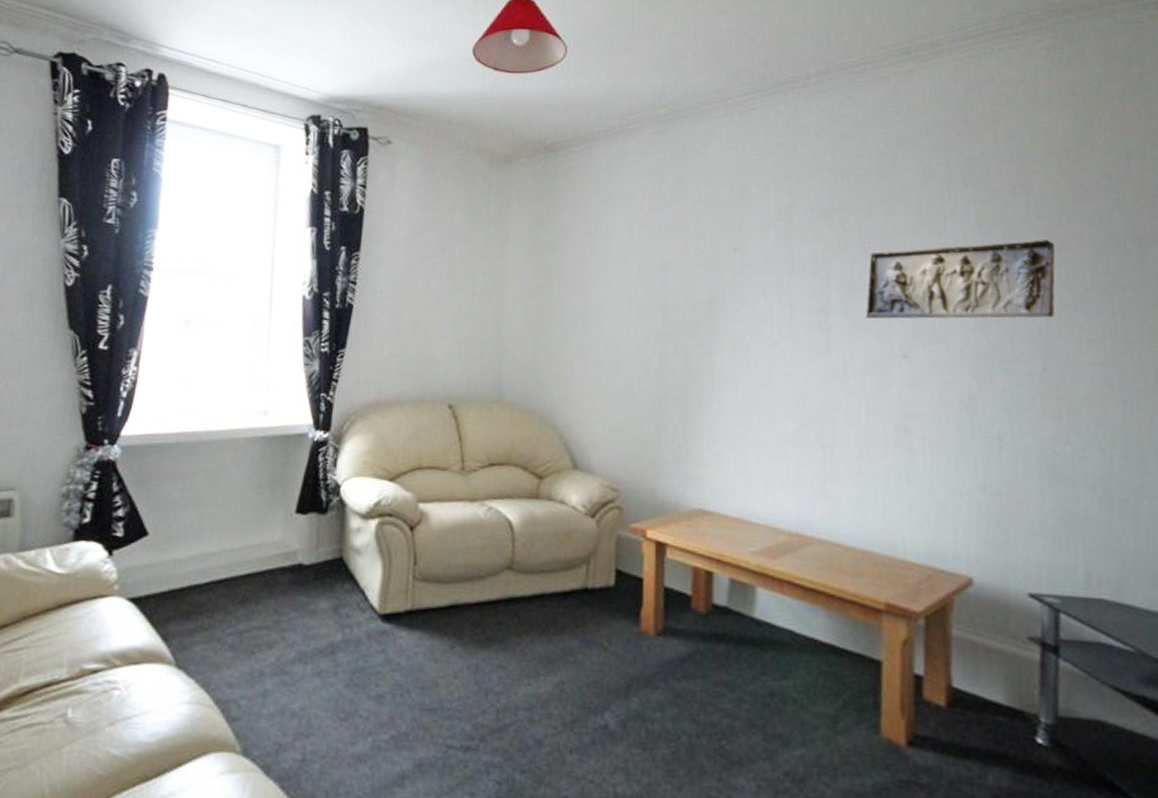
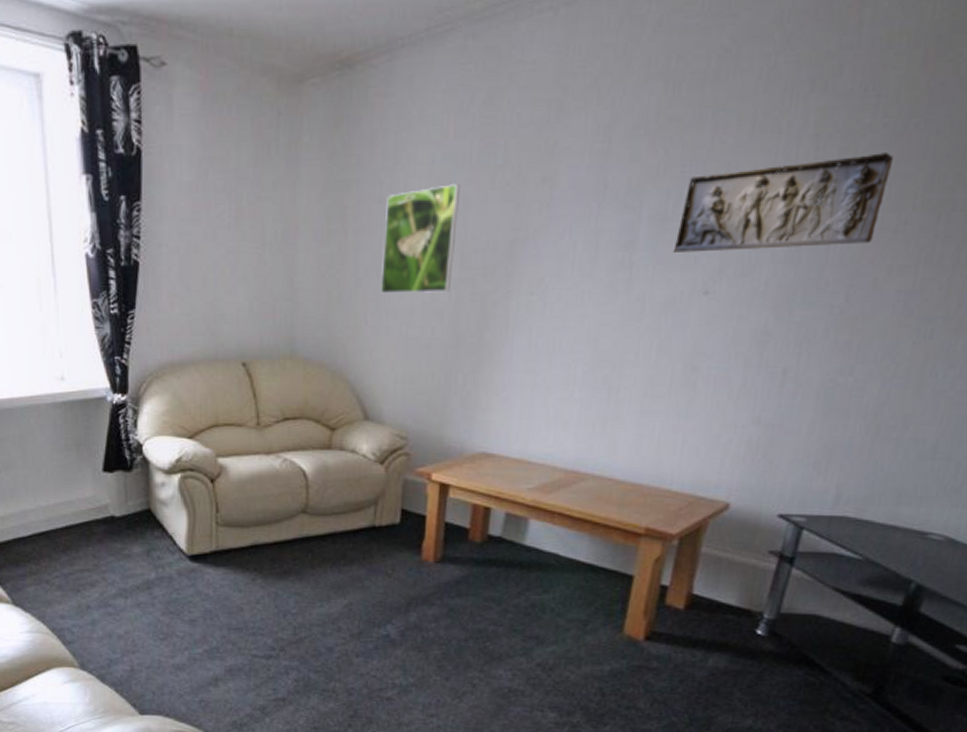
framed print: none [585,249,657,346] -> present [380,184,460,294]

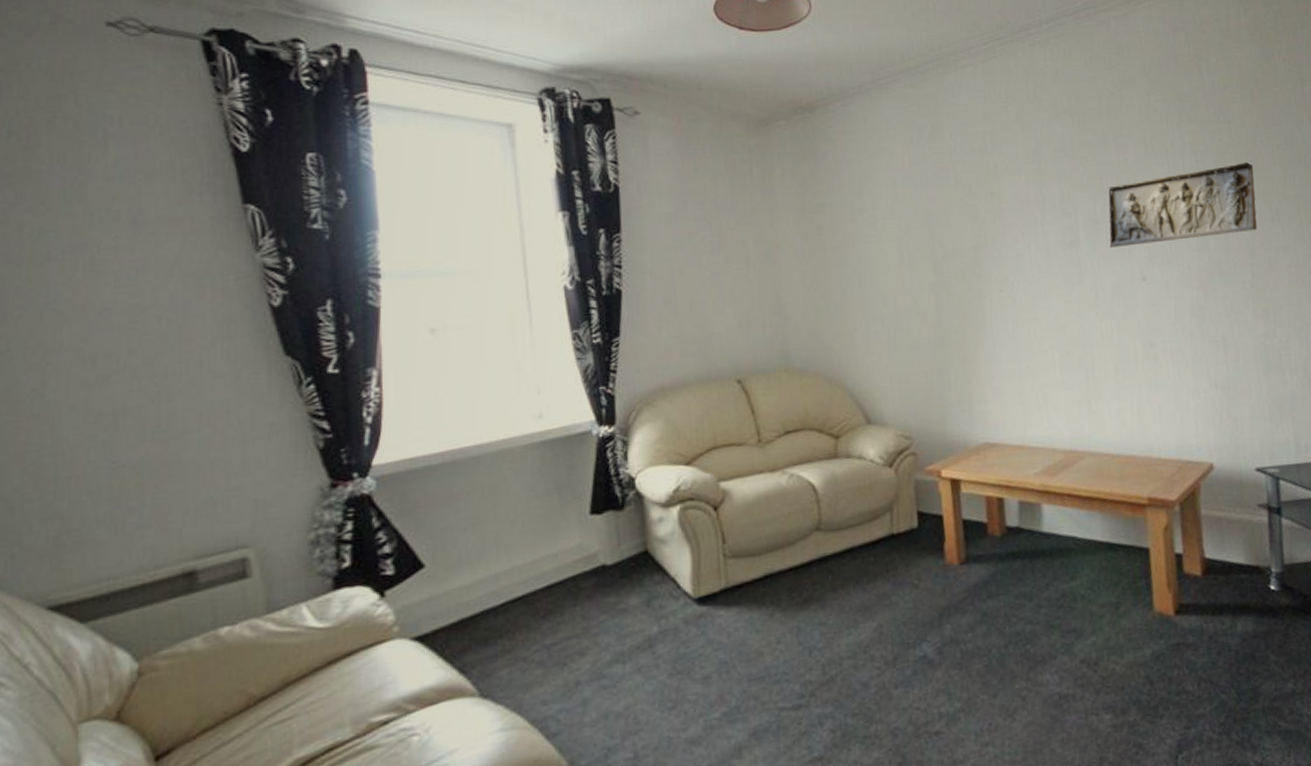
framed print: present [380,184,460,294] -> none [858,202,929,302]

